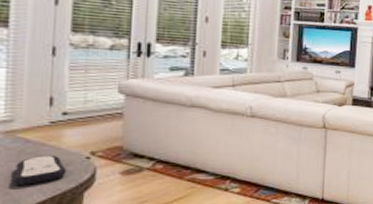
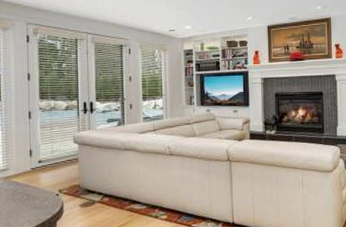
remote control: present [13,155,67,185] -> none [11,193,44,217]

